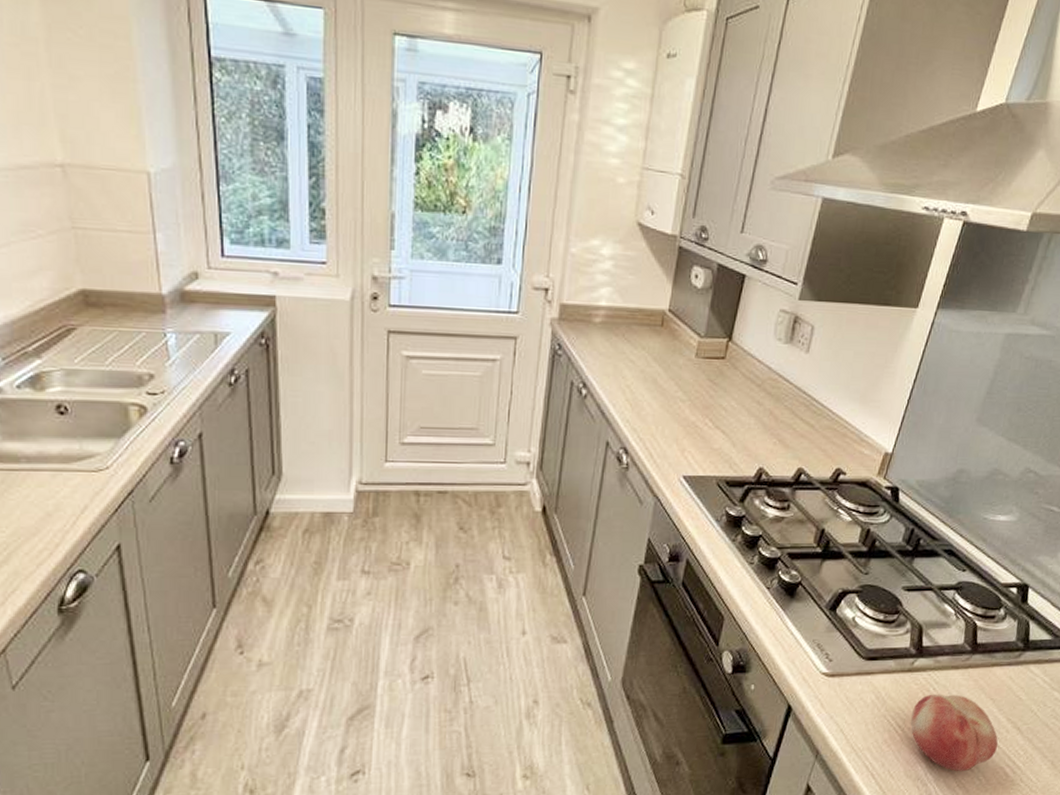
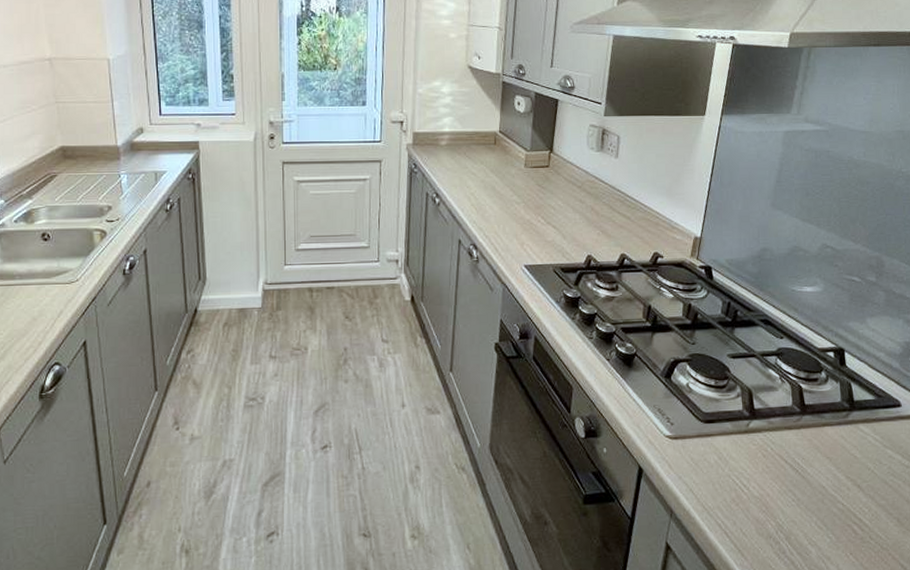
fruit: present [910,694,999,771] -> none [754,453,842,529]

